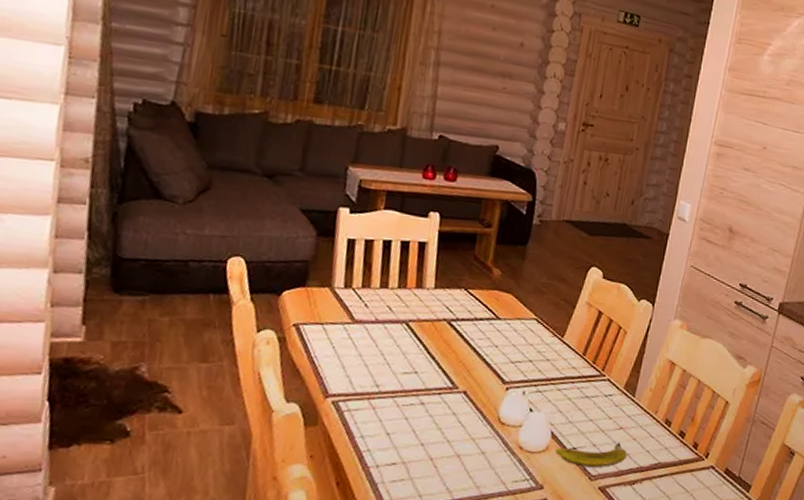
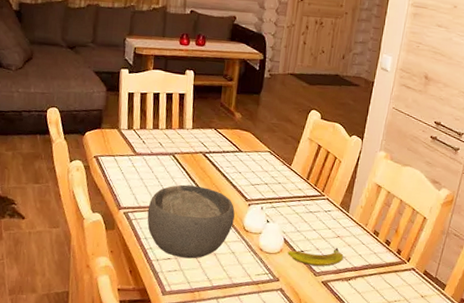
bowl: none [365,362,488,463] -> present [147,184,235,259]

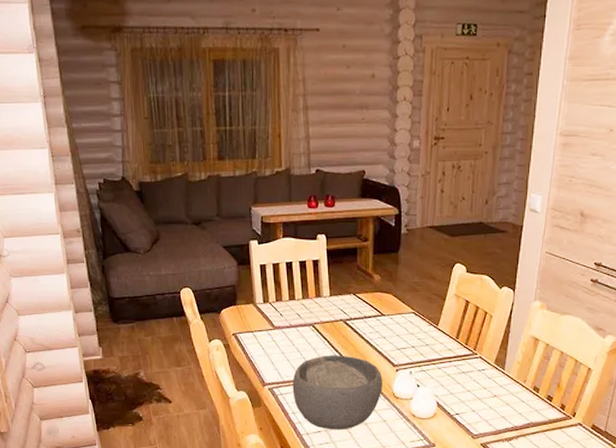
banana: present [287,247,344,266] -> none [442,407,502,428]

